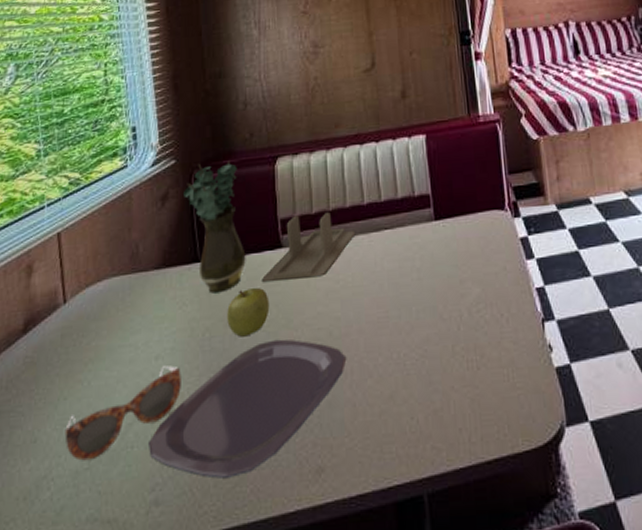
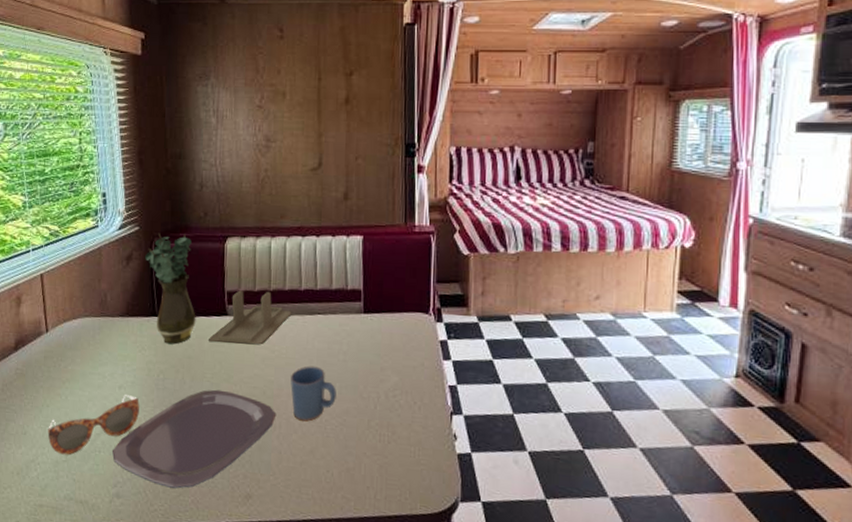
fruit: present [227,288,270,337] -> none [178,345,214,383]
mug: none [360,291,414,361] -> present [290,366,336,422]

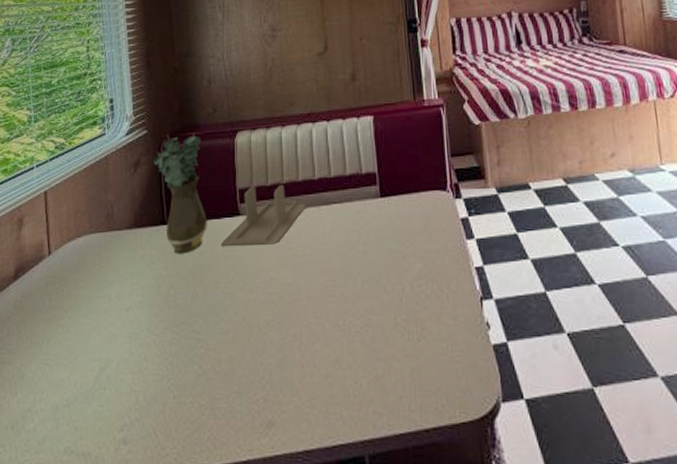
sunglasses: present [47,395,140,455] -> none [47,318,149,398]
plate: present [111,389,277,489] -> none [118,300,297,424]
mug: present [290,366,336,422] -> none [310,261,359,326]

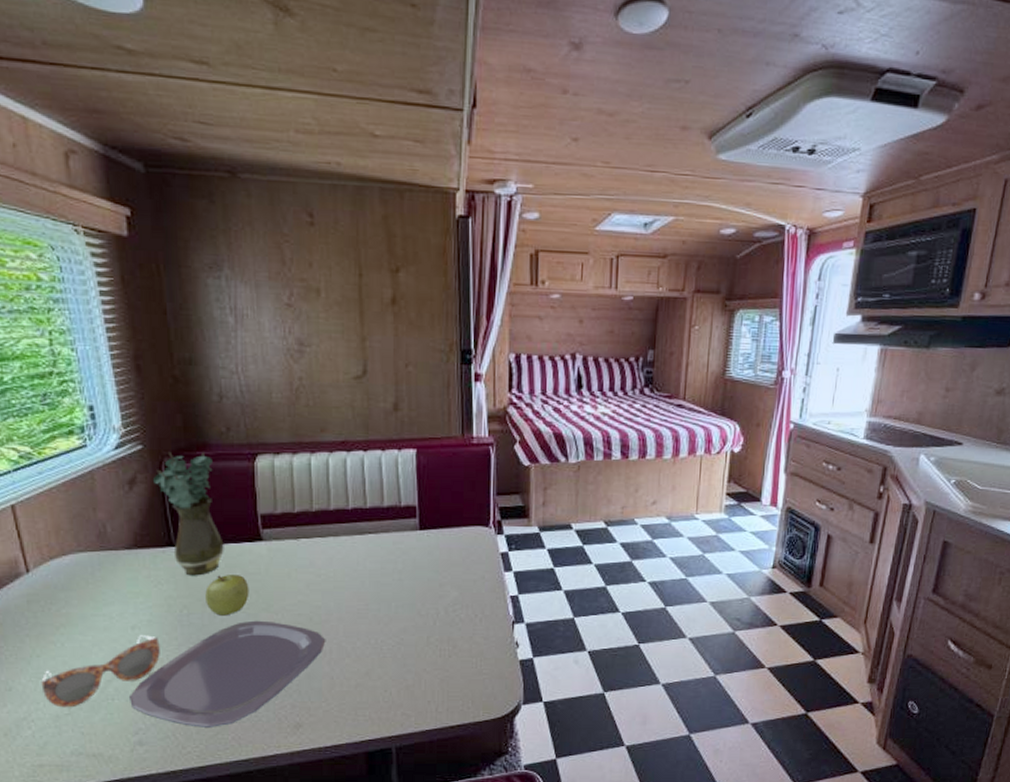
sunglasses: none [47,318,149,398] -> present [41,635,160,708]
plate: none [118,300,297,424] -> present [128,620,326,727]
fruit: none [190,252,228,296] -> present [205,575,250,616]
napkin holder: present [221,185,307,247] -> none [241,512,339,571]

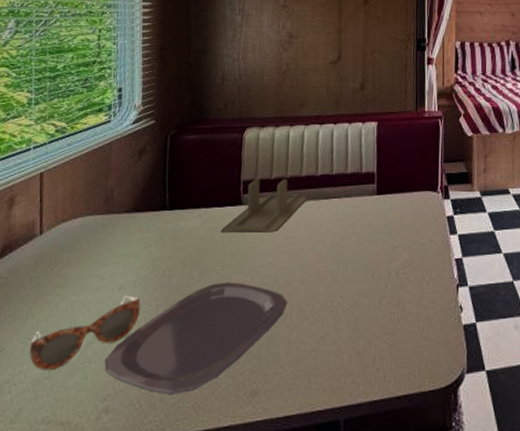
vase: present [152,451,224,576] -> none [158,125,210,238]
fruit: present [205,575,250,616] -> none [186,237,226,277]
napkin holder: none [241,512,339,571] -> present [221,179,308,233]

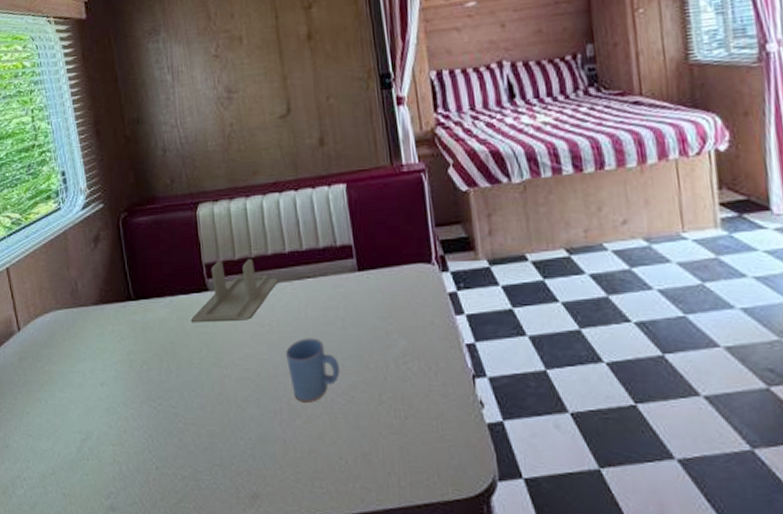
sunglasses: present [29,296,141,371] -> none [30,392,126,467]
plate: present [104,282,288,394] -> none [100,376,276,494]
mug: none [303,250,349,307] -> present [286,338,340,403]

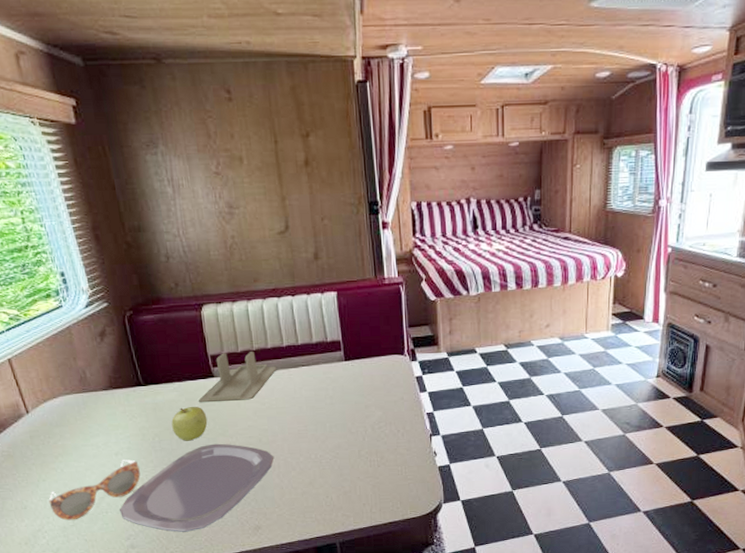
sunglasses: none [30,392,126,467] -> present [48,460,141,521]
plate: none [100,376,276,494] -> present [119,443,274,532]
fruit: none [161,328,200,371] -> present [171,407,208,441]
mug: present [286,338,340,403] -> none [283,412,328,459]

